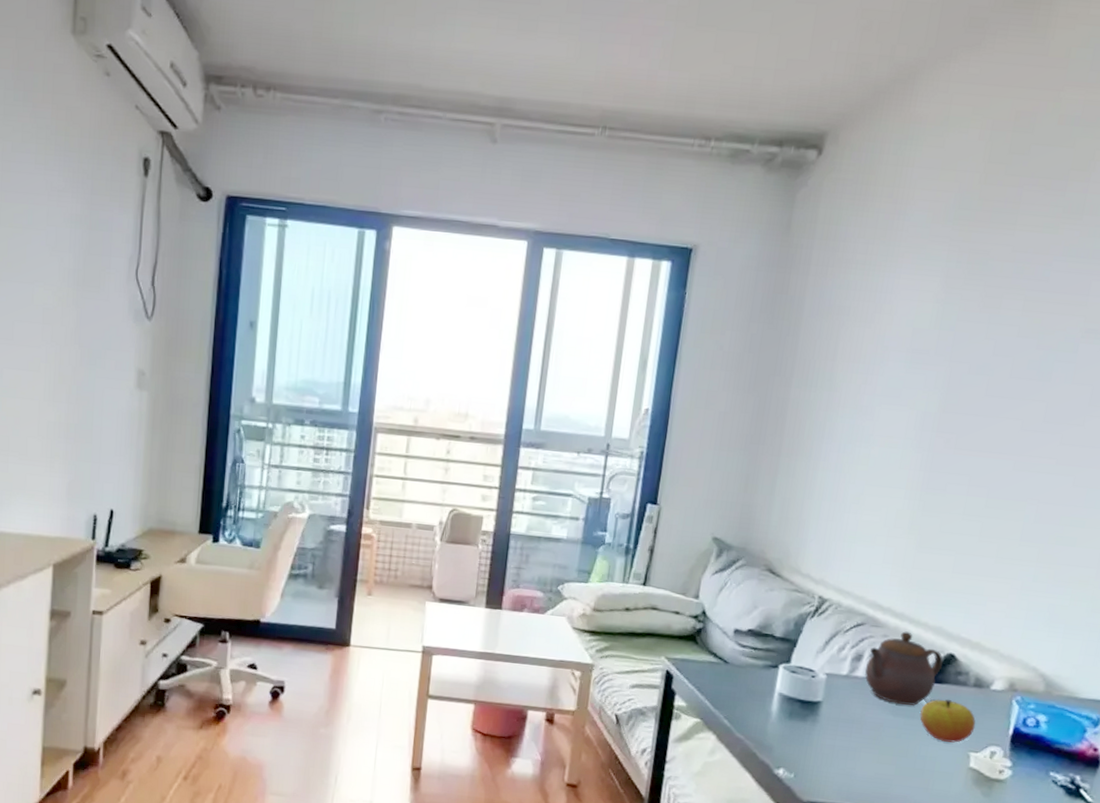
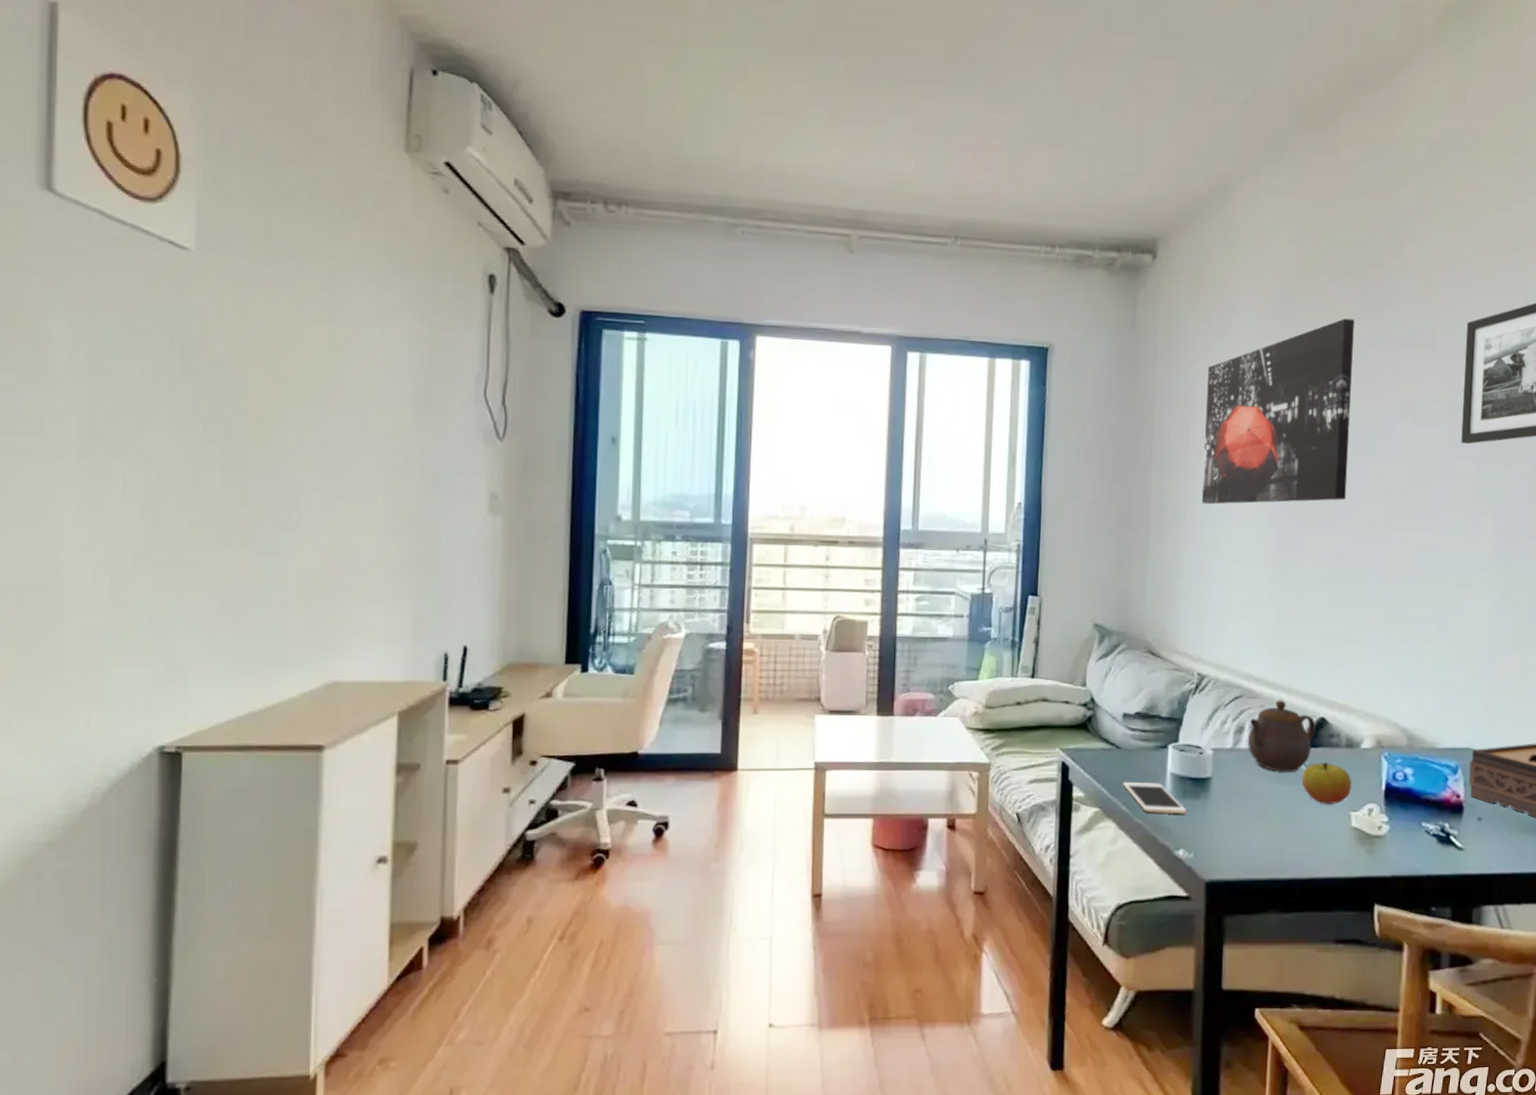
cell phone: none [727,696,792,734] -> present [1122,781,1187,814]
wall art: none [844,227,1046,428] -> present [1202,318,1354,505]

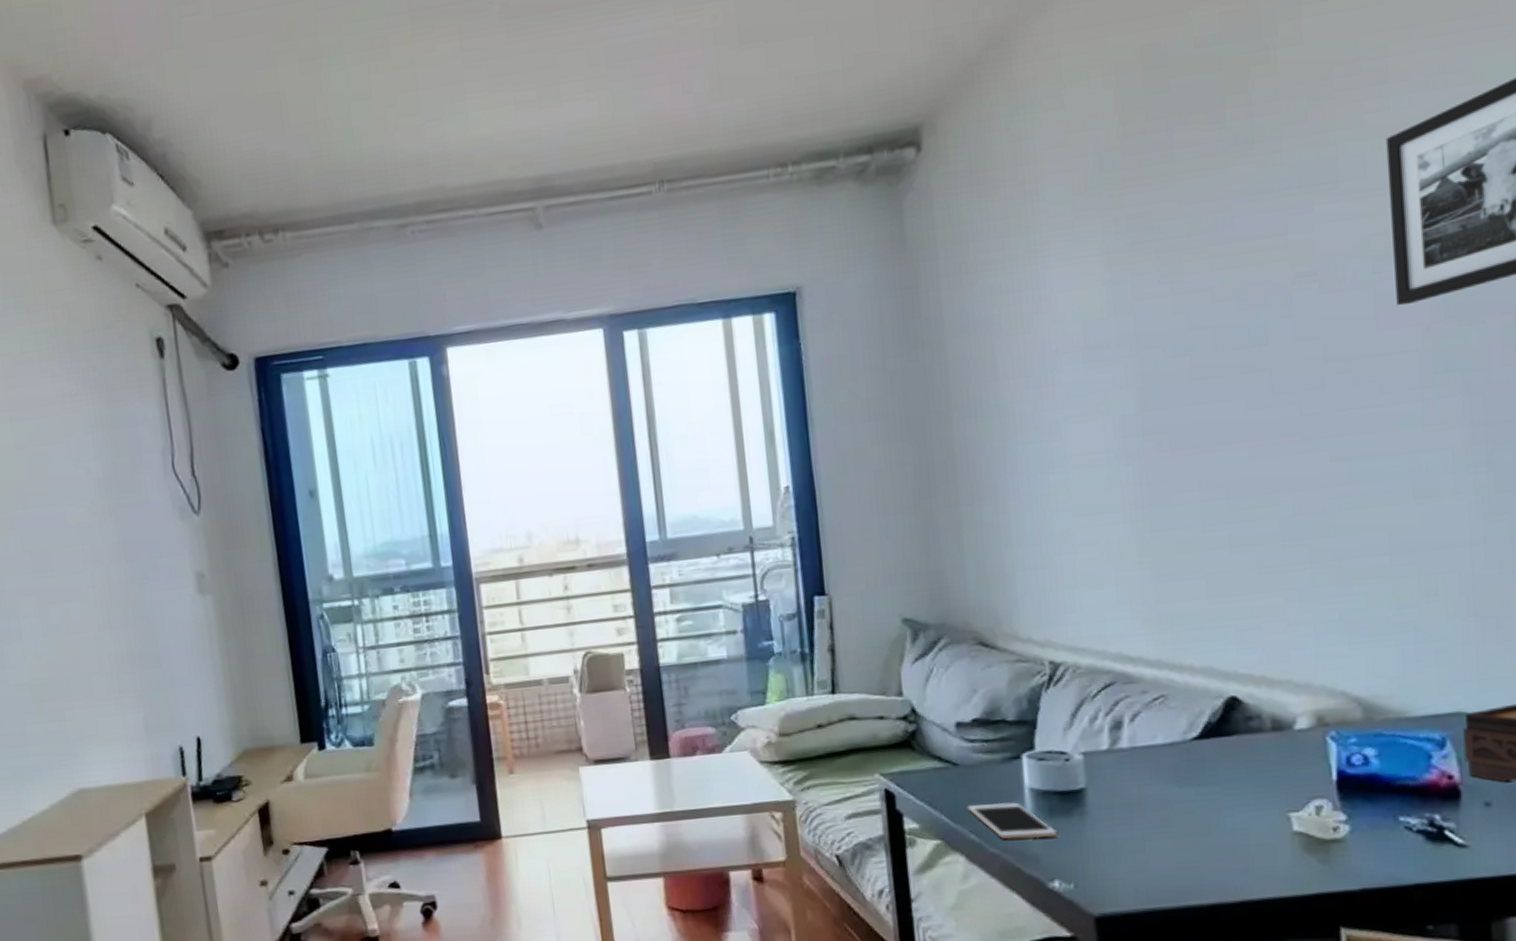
wall art: present [1202,318,1354,505] -> none [1010,169,1231,449]
teapot: present [1247,700,1316,773] -> none [1128,681,1225,772]
apple: present [1302,763,1352,804] -> none [1213,753,1288,807]

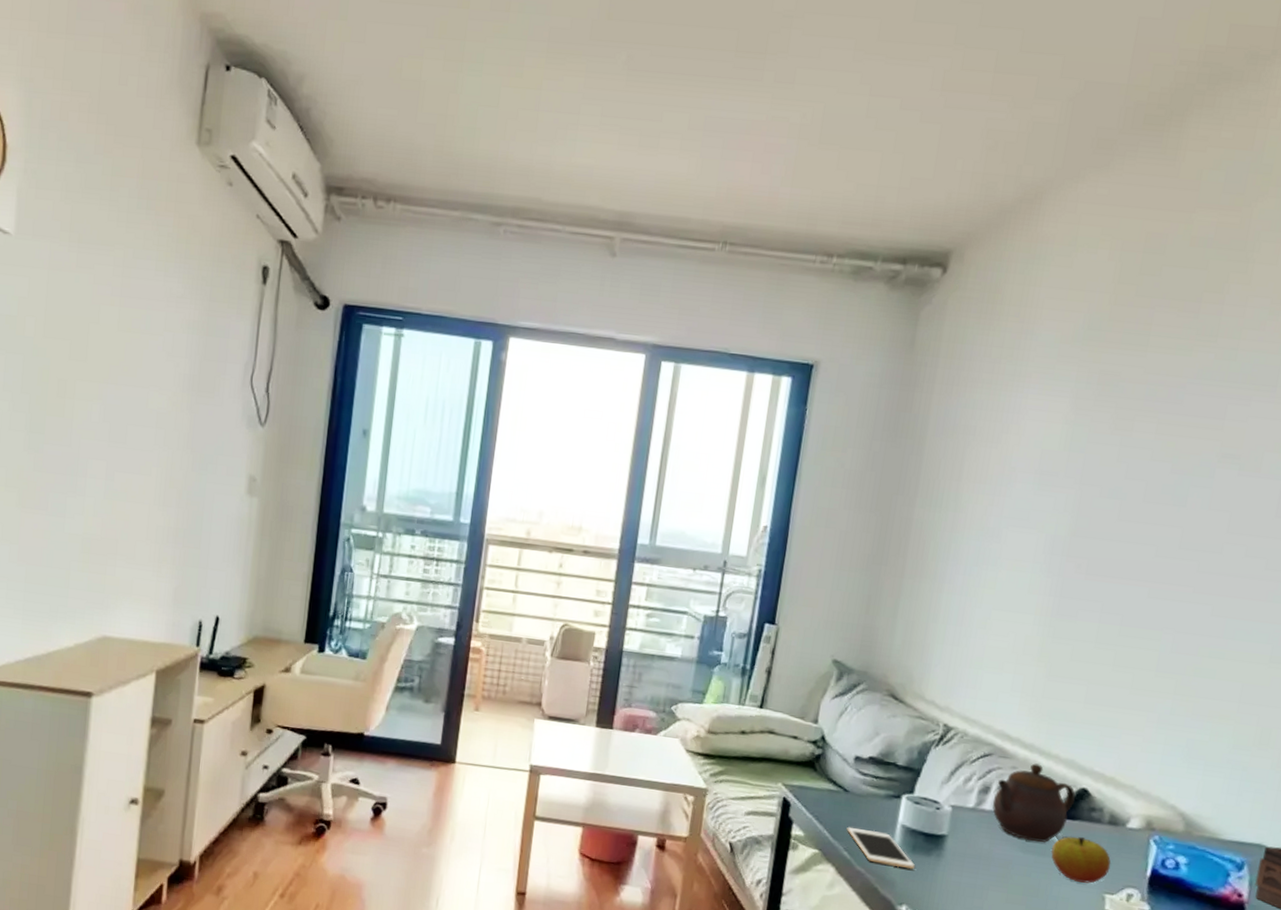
teapot: none [1128,681,1225,772] -> present [992,763,1076,843]
apple: none [1213,753,1288,807] -> present [1051,837,1111,883]

